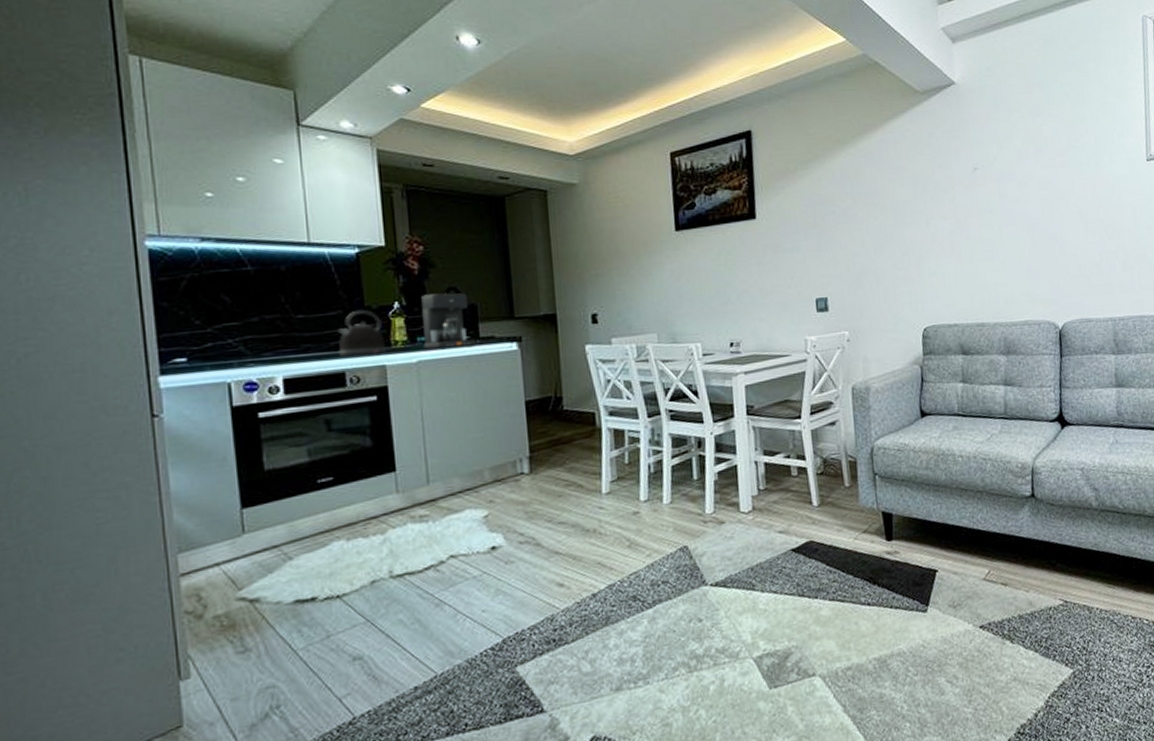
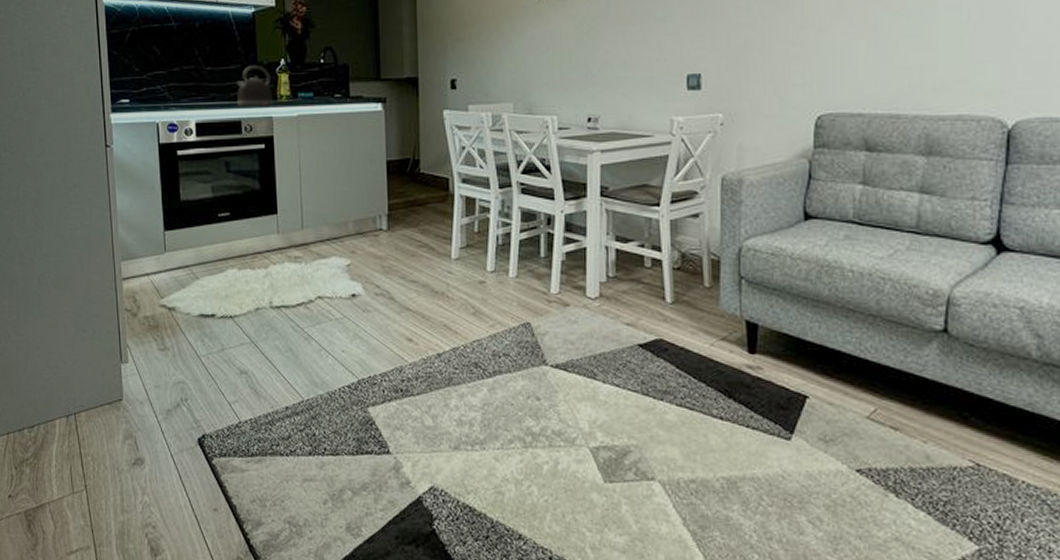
coffee maker: present [421,293,476,350] -> none [303,52,346,106]

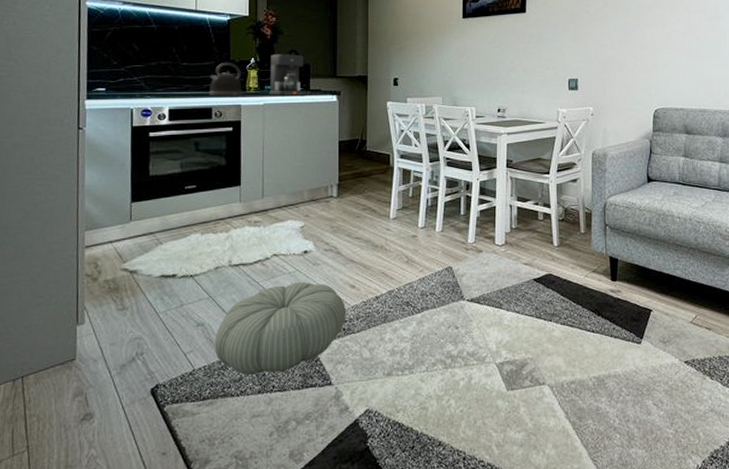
pouf: none [259,331,403,433] -> present [214,282,346,375]
coffee maker: none [303,52,346,106] -> present [269,54,306,97]

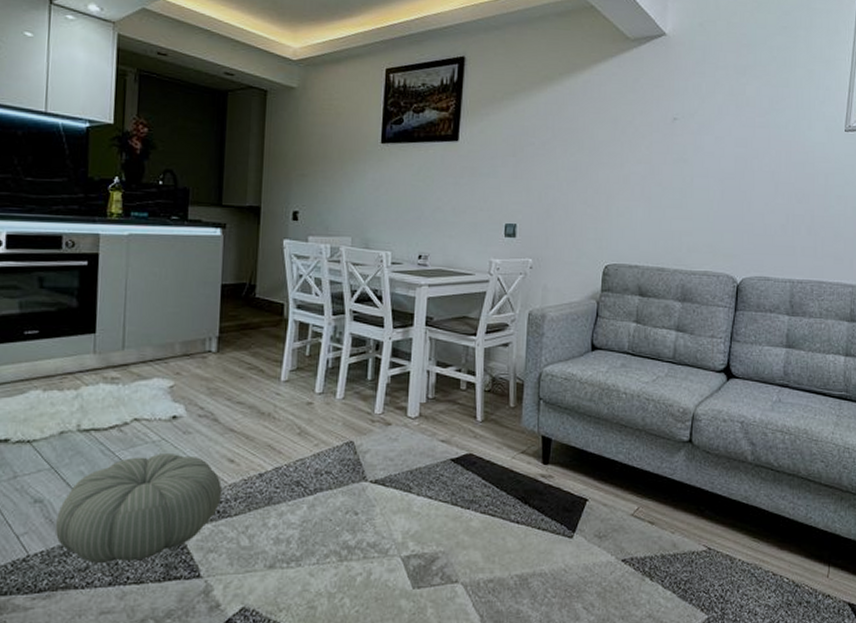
kettle: present [208,63,243,98] -> none [58,180,103,224]
coffee maker: present [269,54,306,97] -> none [135,173,183,228]

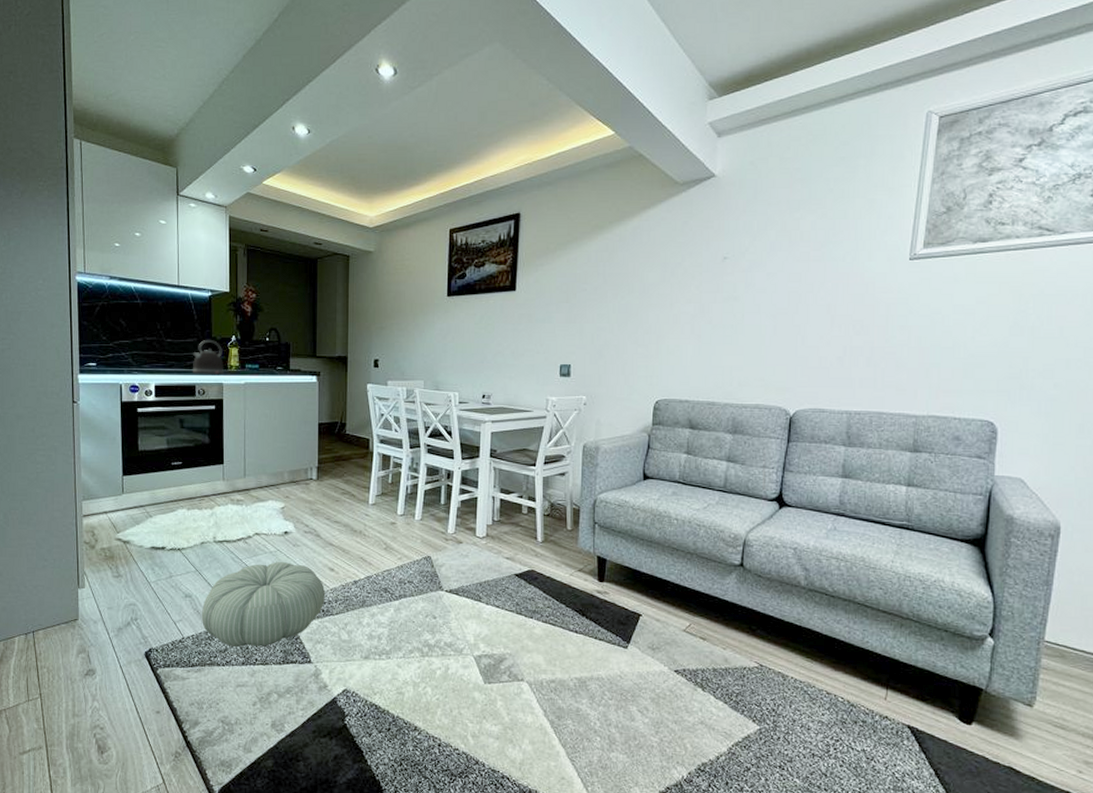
kettle: none [58,180,103,224] -> present [192,340,225,376]

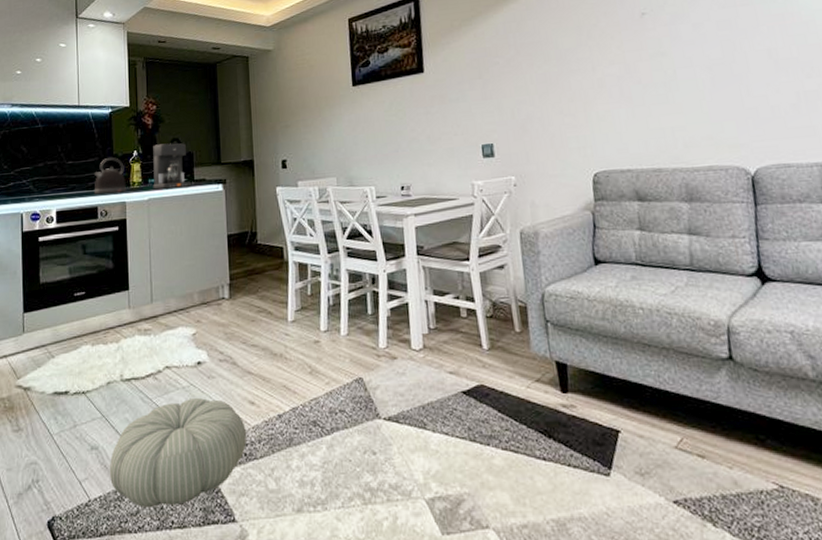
coffee maker: none [249,332,286,376] -> present [153,143,191,190]

